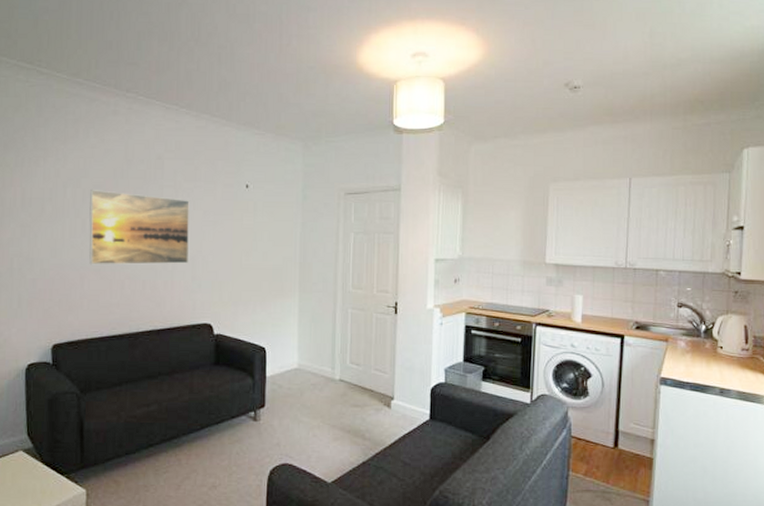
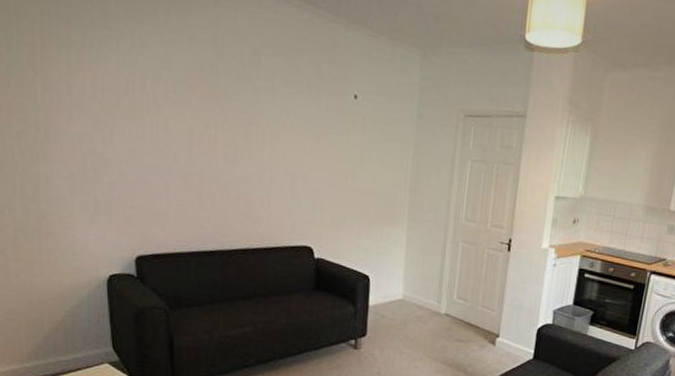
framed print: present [89,190,190,265] -> none [173,84,290,180]

